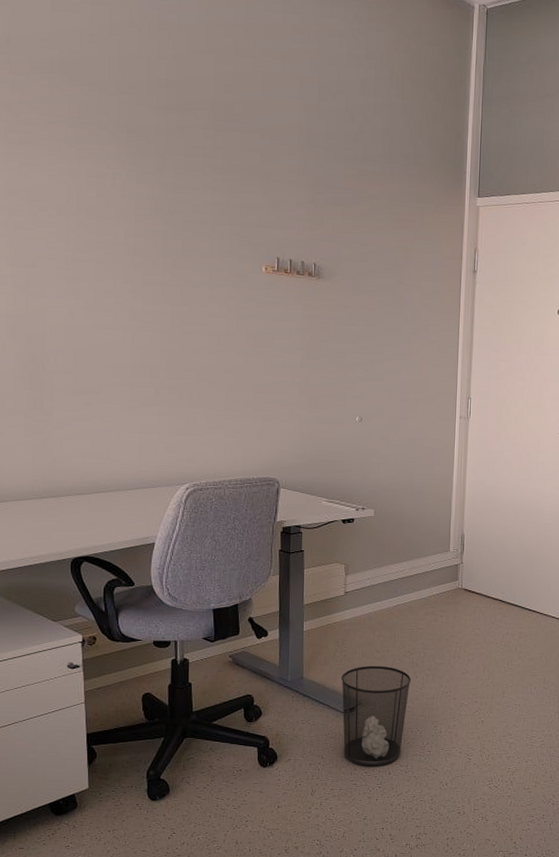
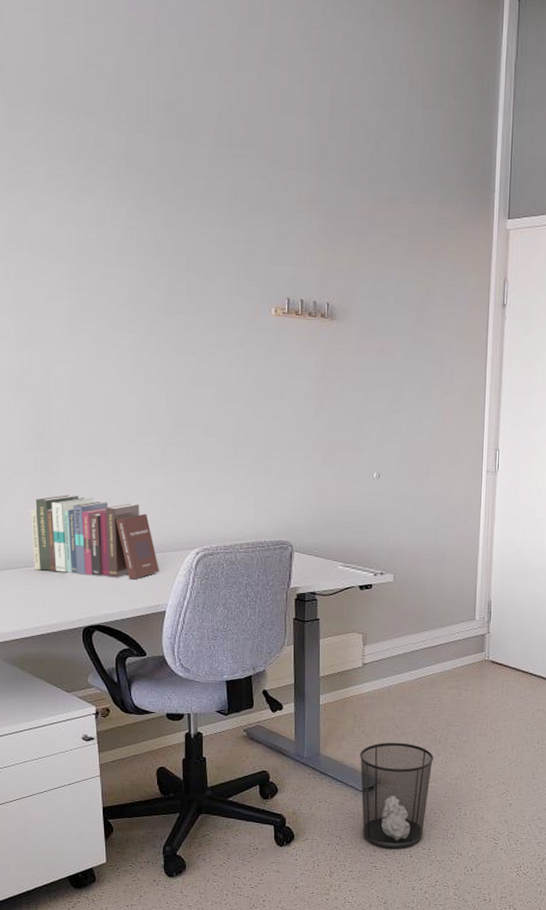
books: none [22,432,150,513] -> present [31,494,159,580]

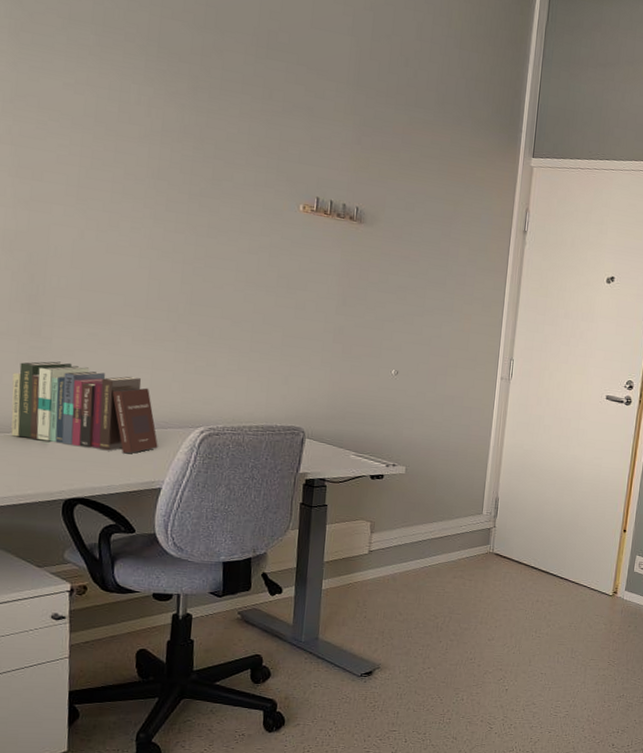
waste bin: present [359,742,434,849] -> none [358,628,435,734]

